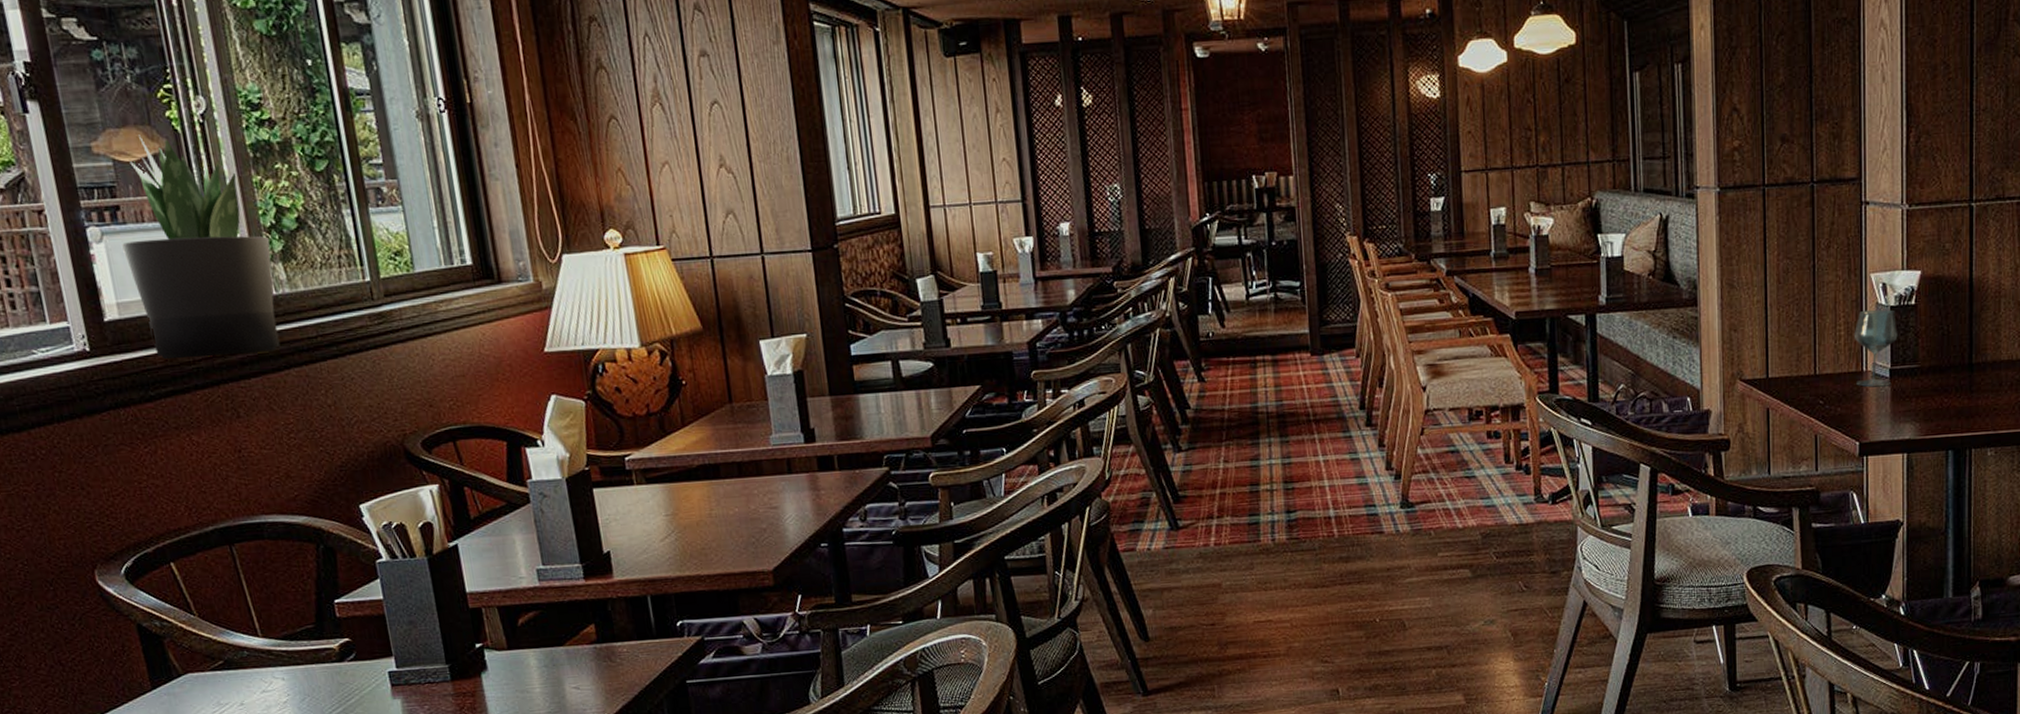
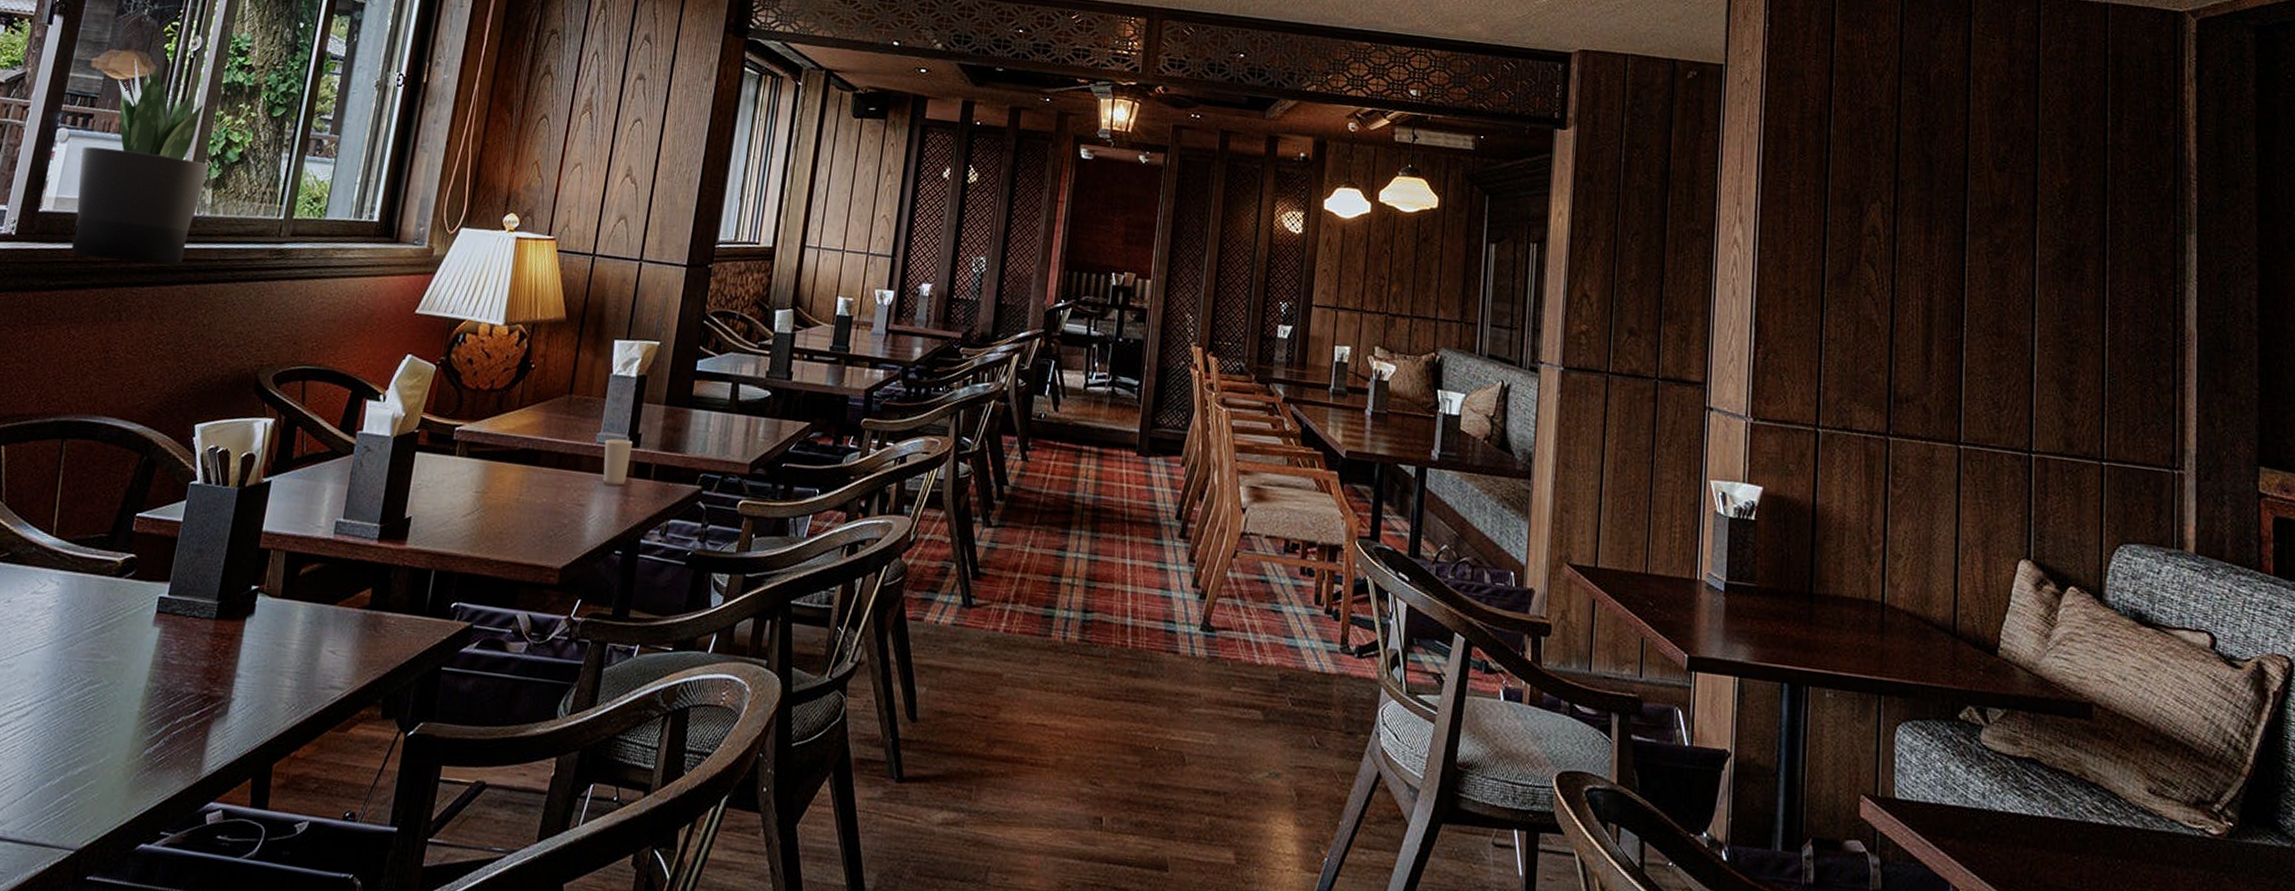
cup: none [779,436,813,485] -> present [603,438,633,488]
wine glass: present [1853,309,1898,388] -> none [1689,516,1736,601]

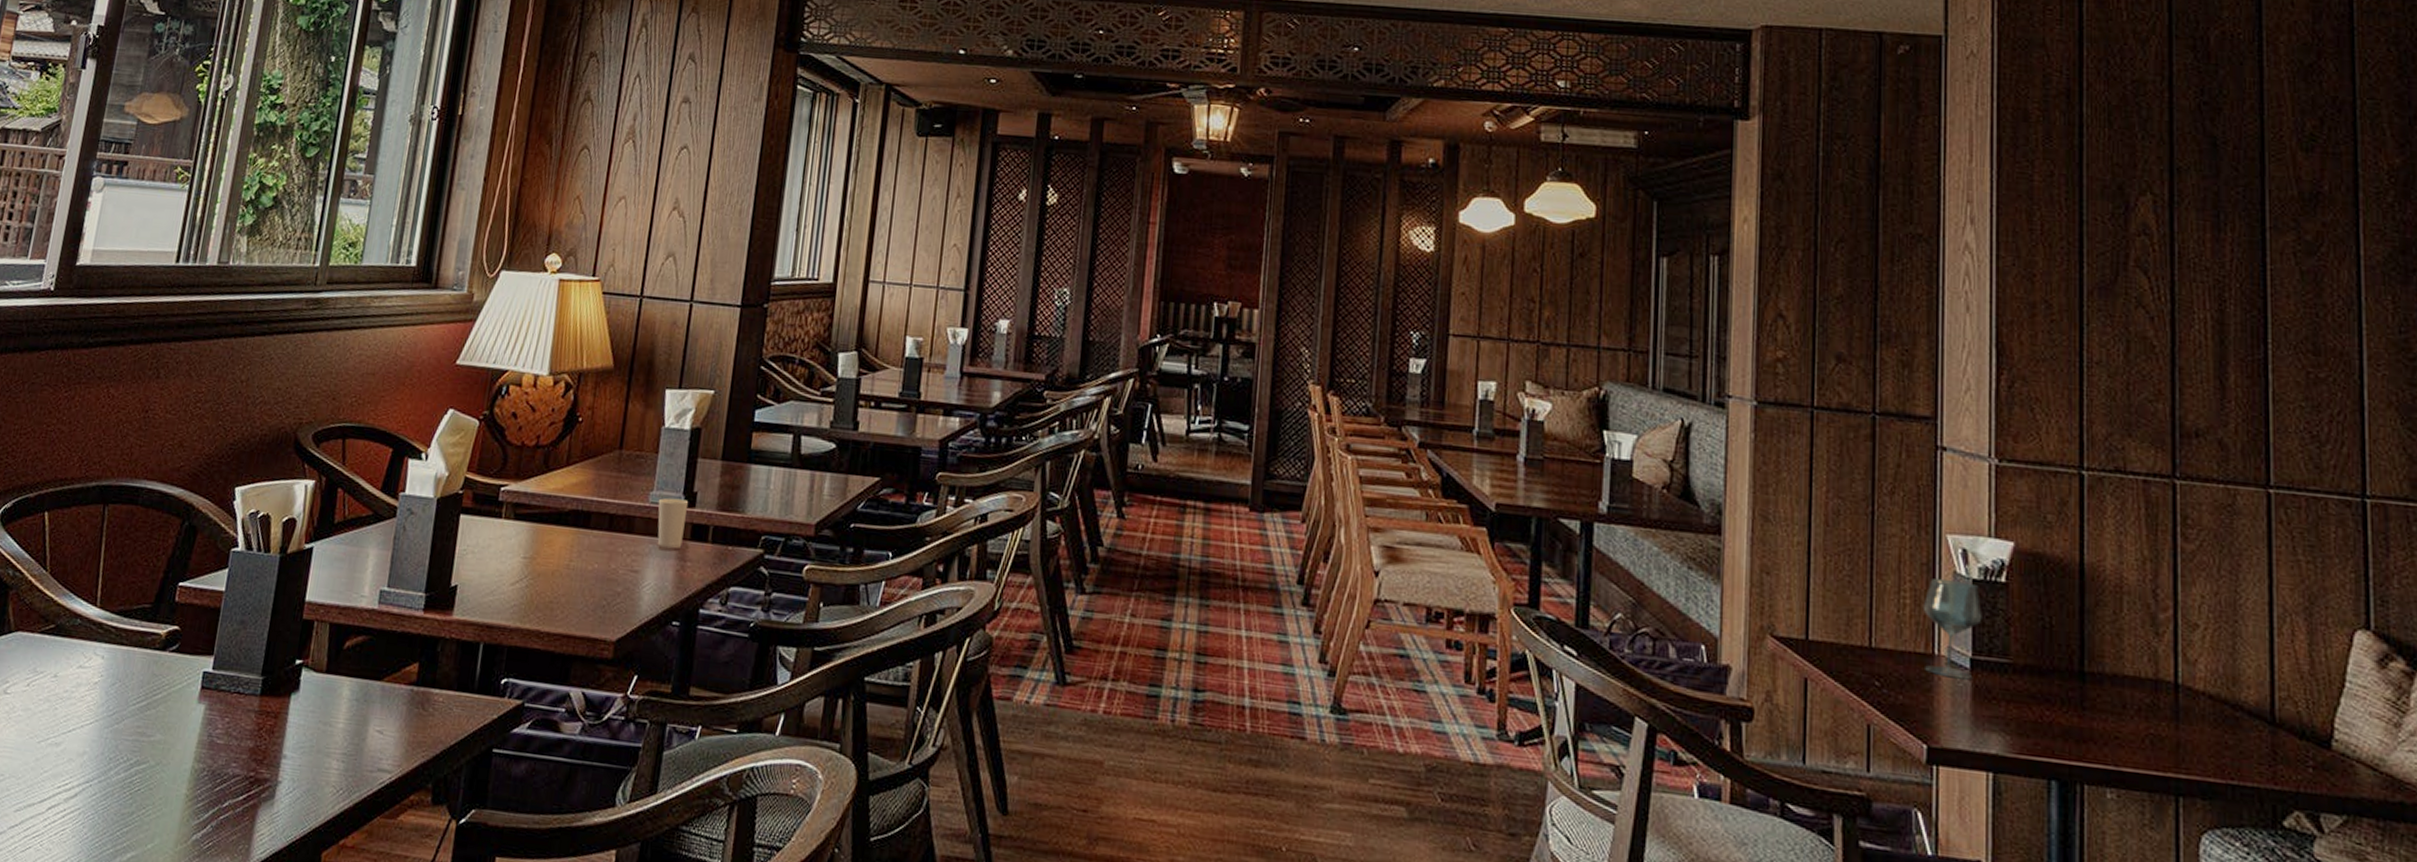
planter: present [71,59,210,266] -> none [108,101,244,319]
wine glass: none [1689,516,1736,601] -> present [1922,577,1982,680]

